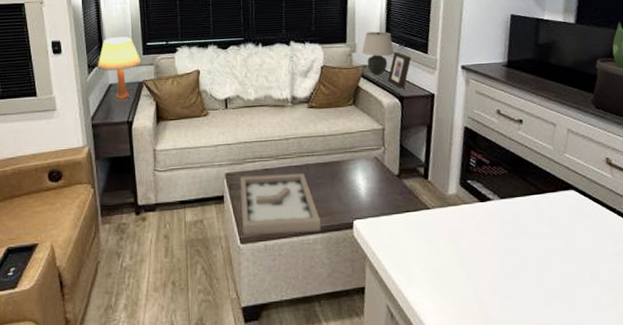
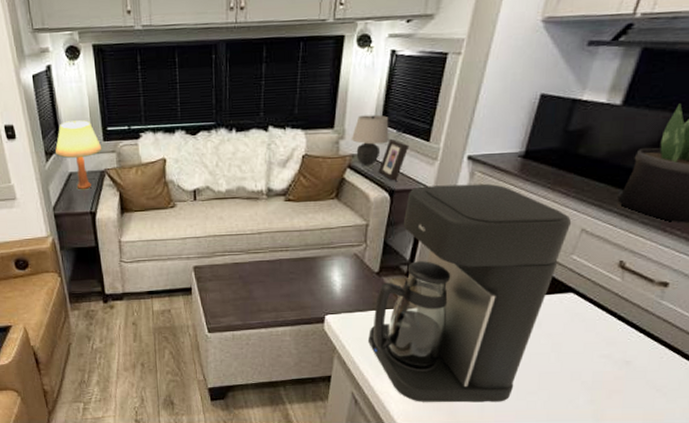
decorative tray: present [240,172,321,236] -> none [208,267,291,326]
coffee maker: none [396,89,558,313] -> present [369,183,572,403]

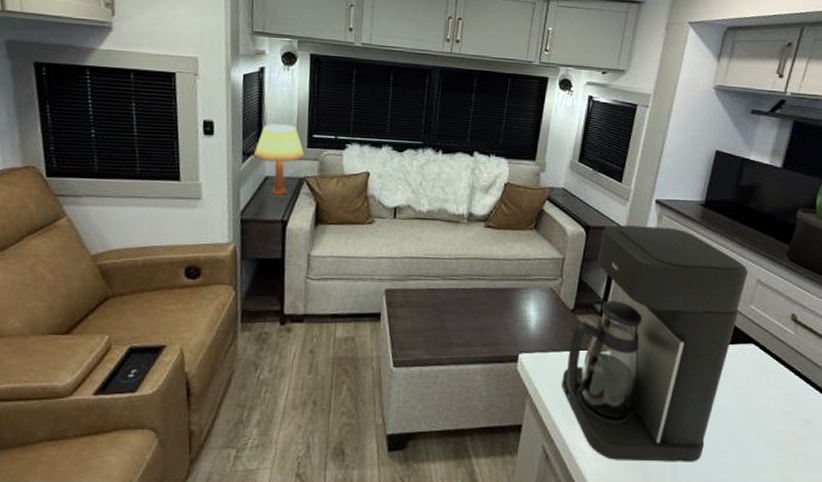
table lamp: present [351,114,389,166] -> none [551,151,586,200]
picture frame: present [378,138,410,181] -> none [575,176,604,217]

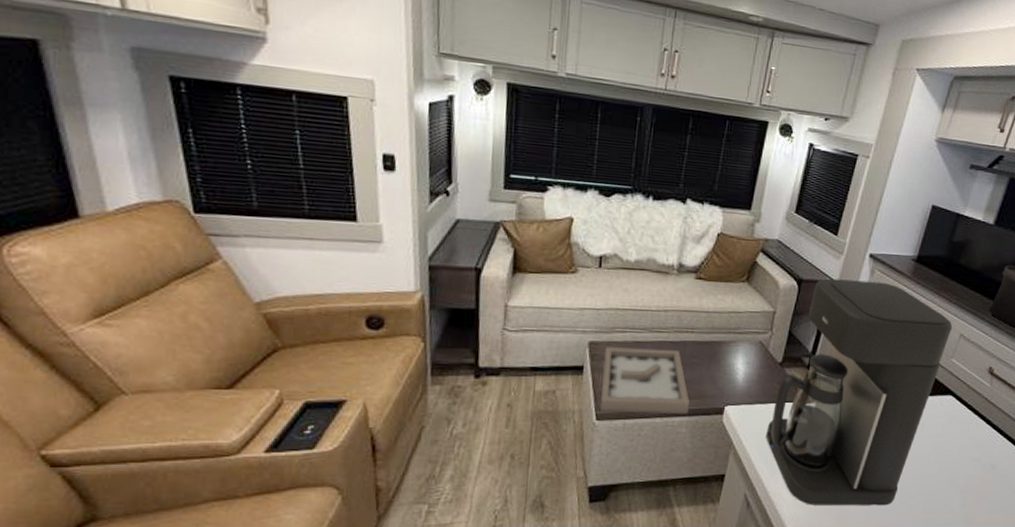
table lamp: present [253,124,305,195] -> none [442,160,501,240]
decorative tray: none [397,294,483,361] -> present [600,347,689,414]

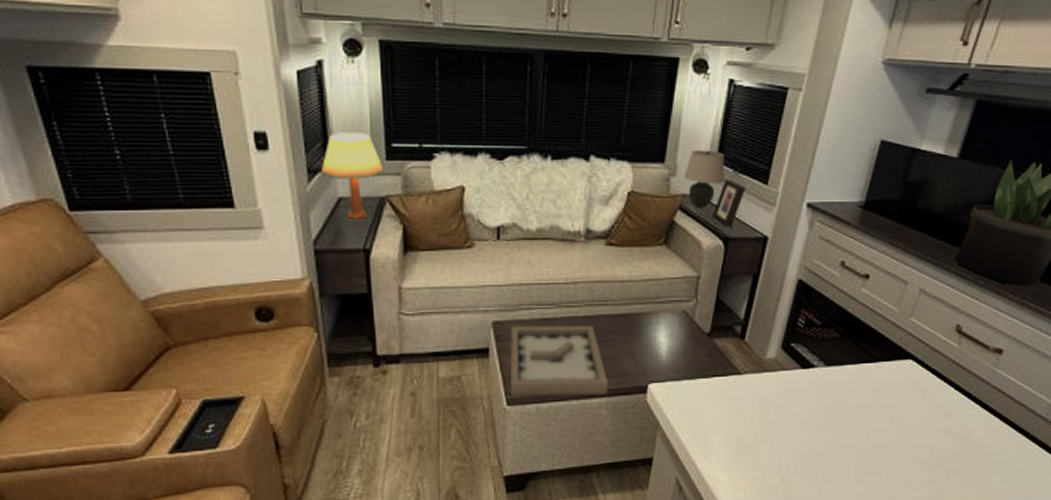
table lamp: none [442,160,501,240] -> present [320,132,384,219]
table lamp: none [766,201,802,253] -> present [683,150,725,209]
coffee maker: present [766,279,953,506] -> none [696,235,911,488]
picture frame: none [788,228,819,270] -> present [711,178,746,227]

